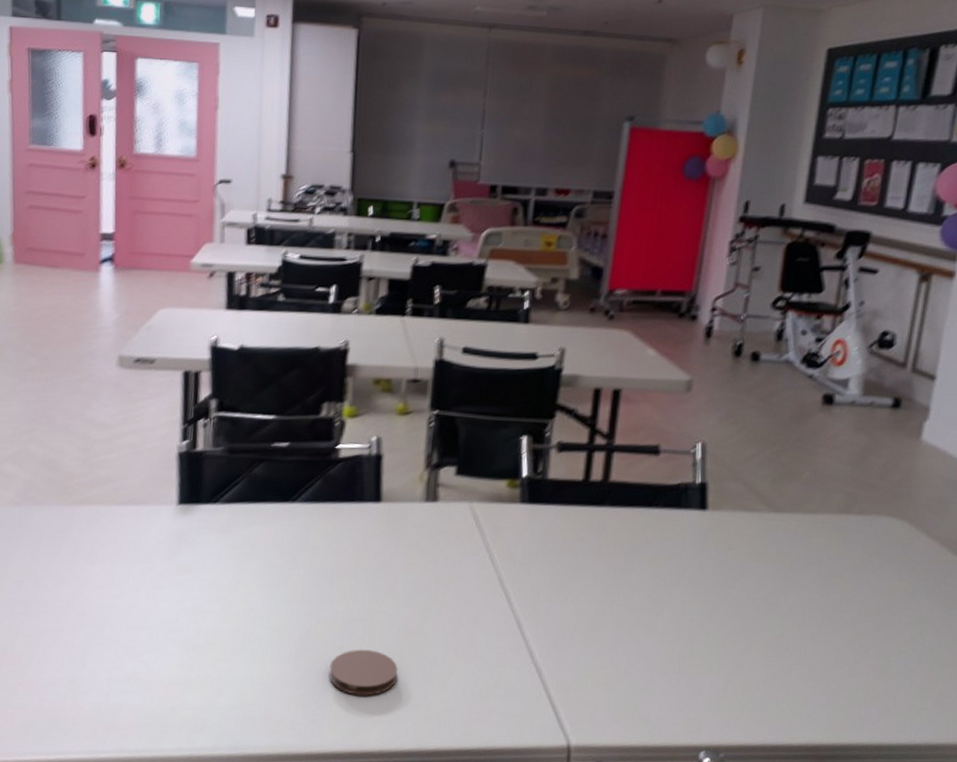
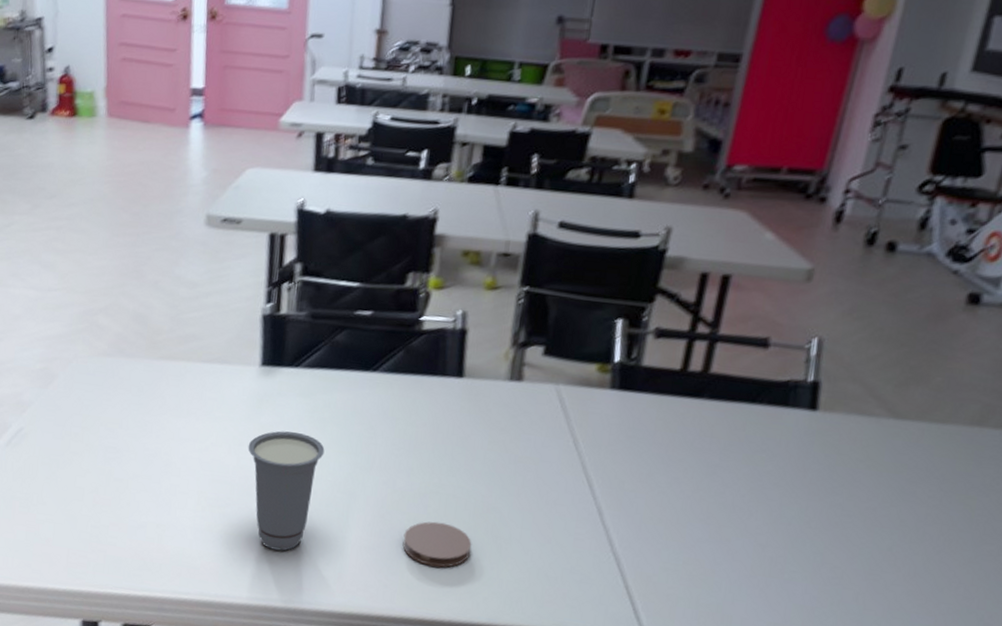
cup: none [166,569,246,695] -> present [248,431,325,551]

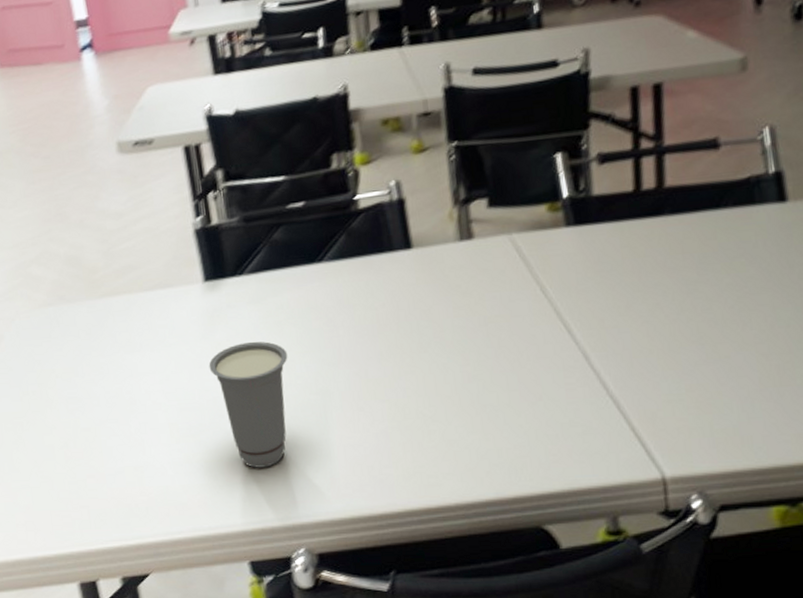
coaster: present [402,521,472,568] -> none [388,402,462,451]

